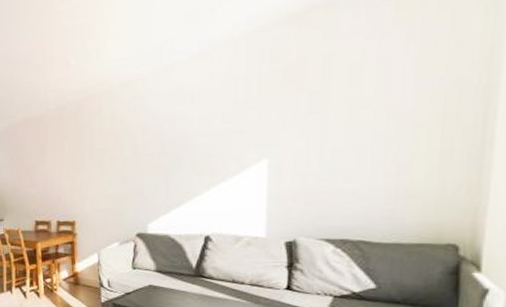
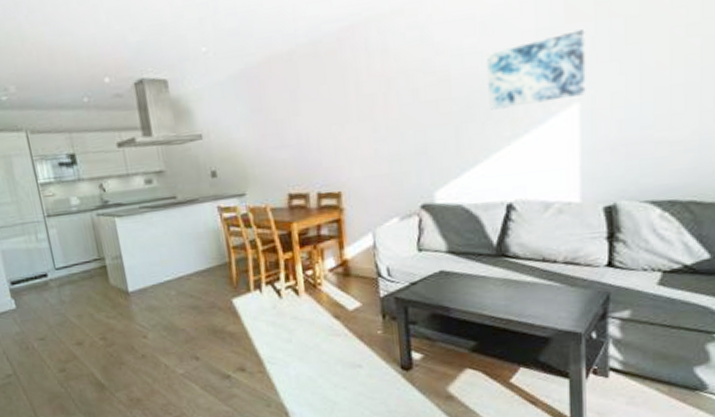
wall art: none [192,101,275,163] -> present [486,29,586,110]

